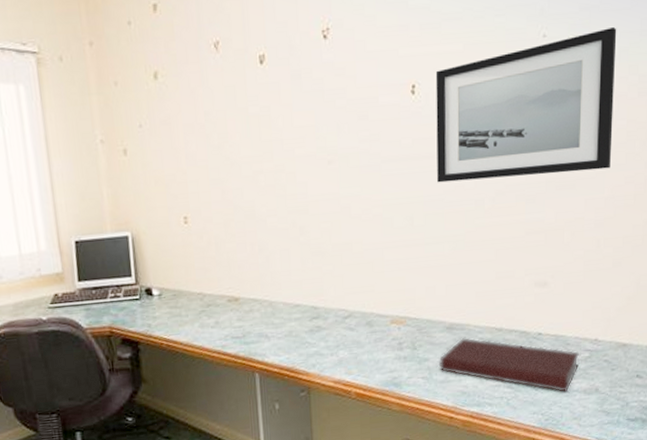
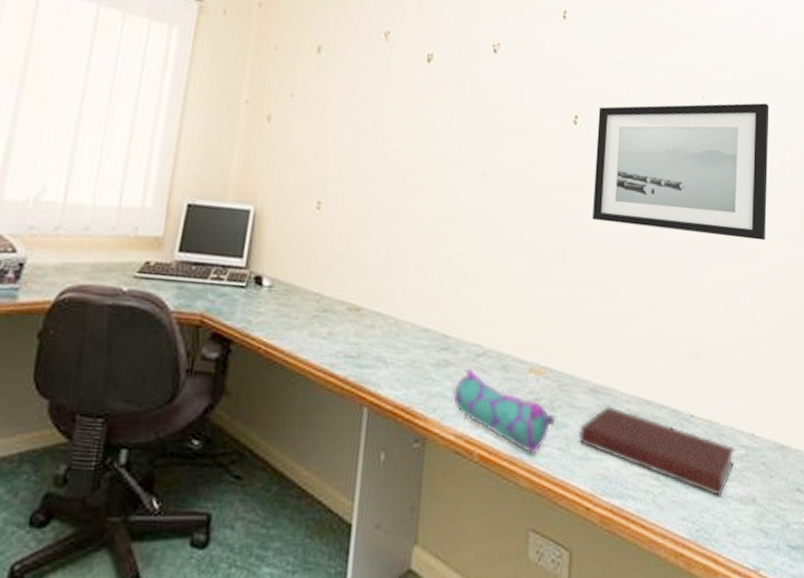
pencil case: none [327,329,418,386] -> present [453,368,556,455]

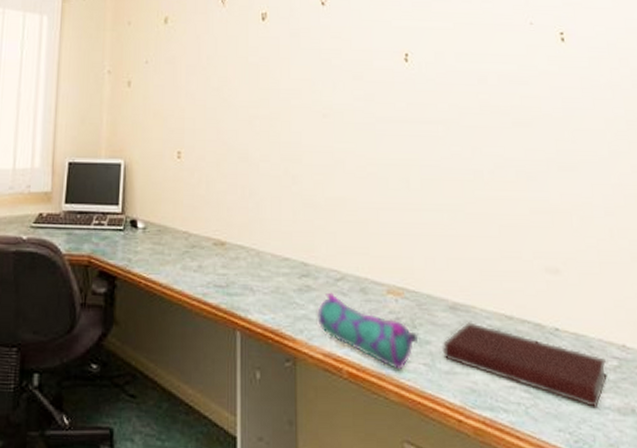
wall art: present [592,102,770,241] -> none [427,22,614,155]

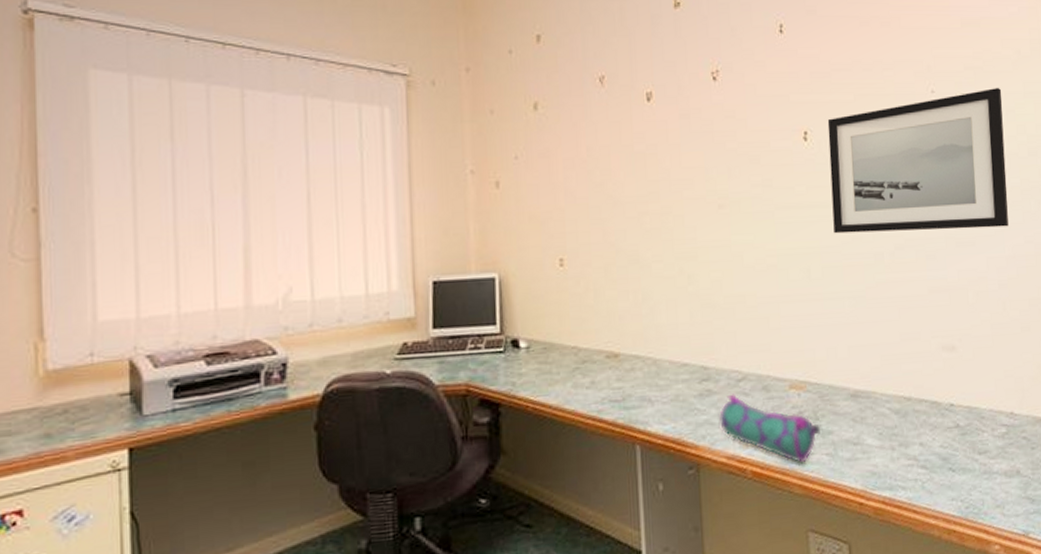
wall art: none [427,22,614,155] -> present [827,87,1009,234]
notebook: present [443,322,607,409] -> none [845,407,996,475]

